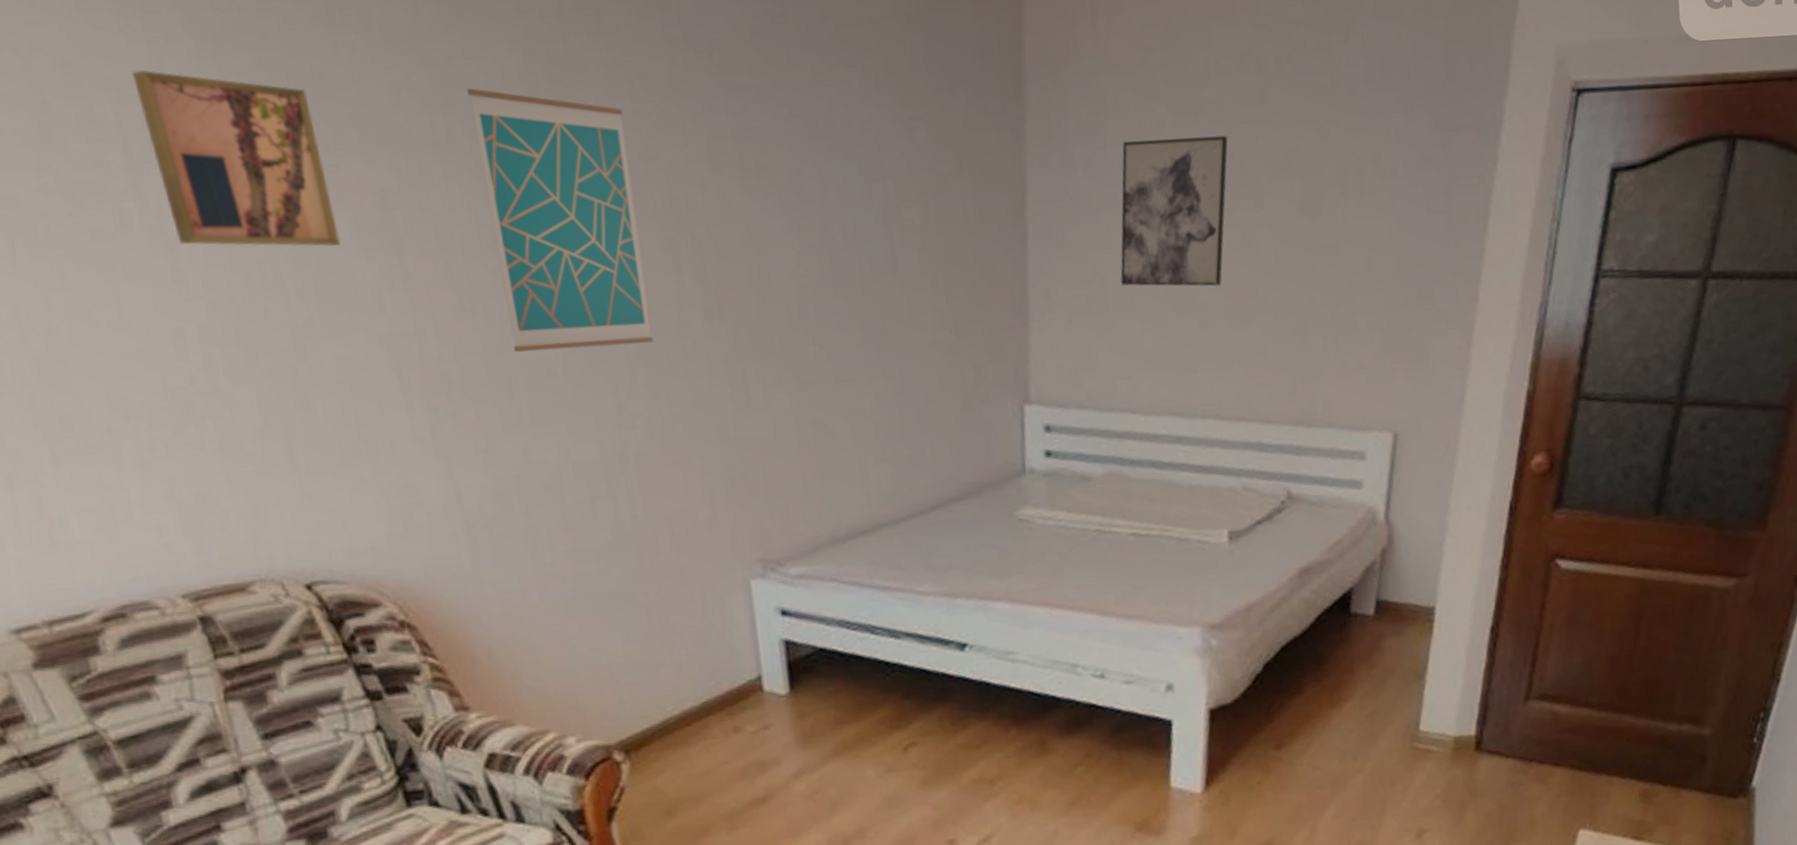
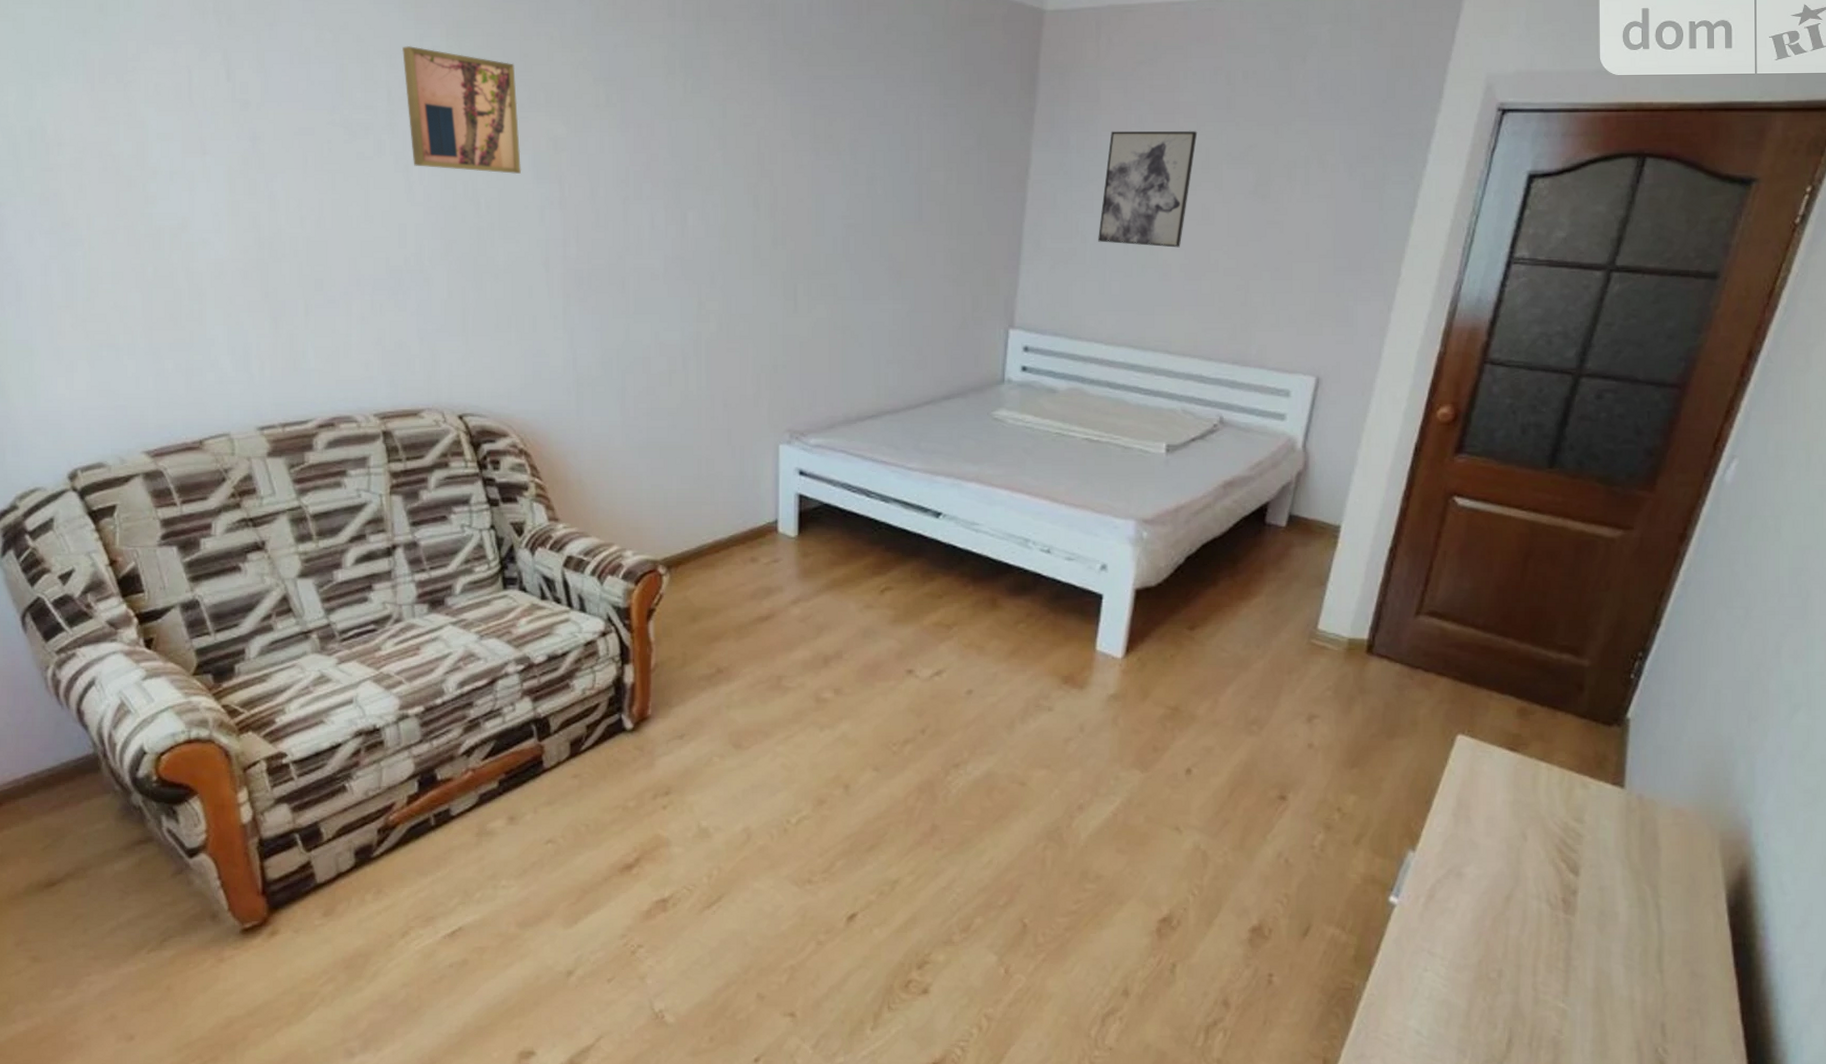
wall art: present [466,88,654,353] -> none [624,68,733,259]

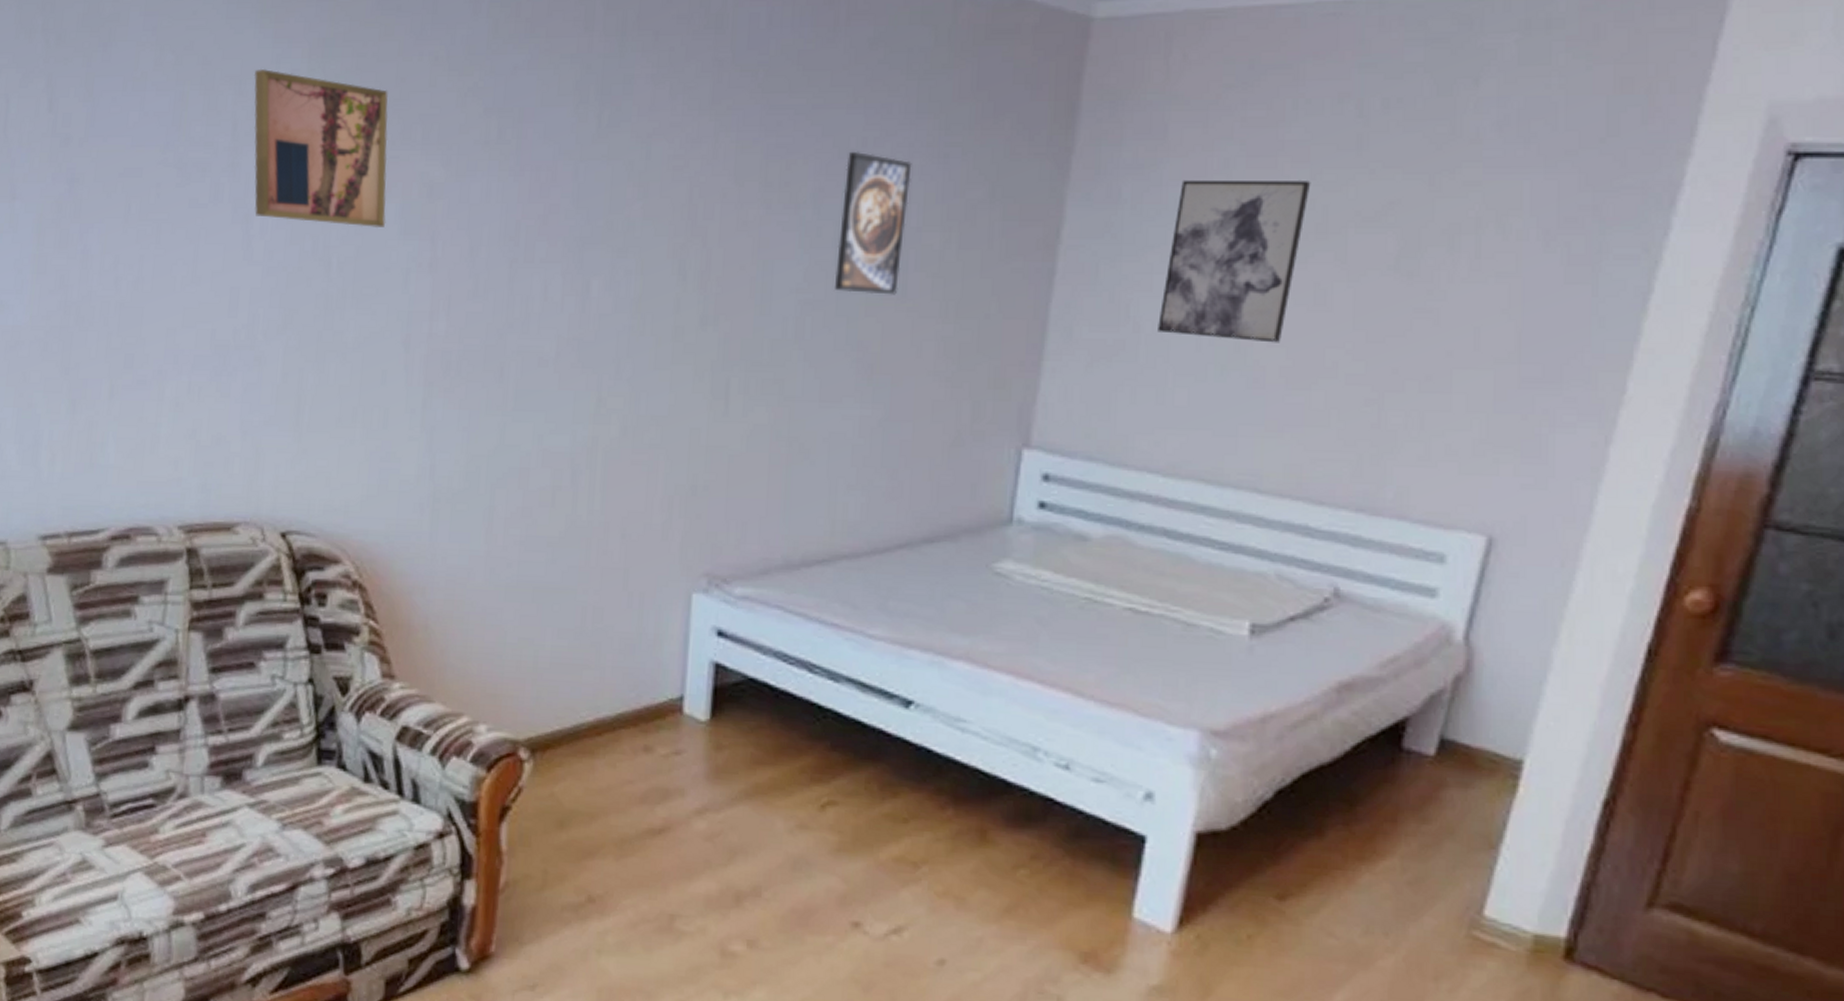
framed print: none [870,111,921,219] -> present [835,151,912,295]

